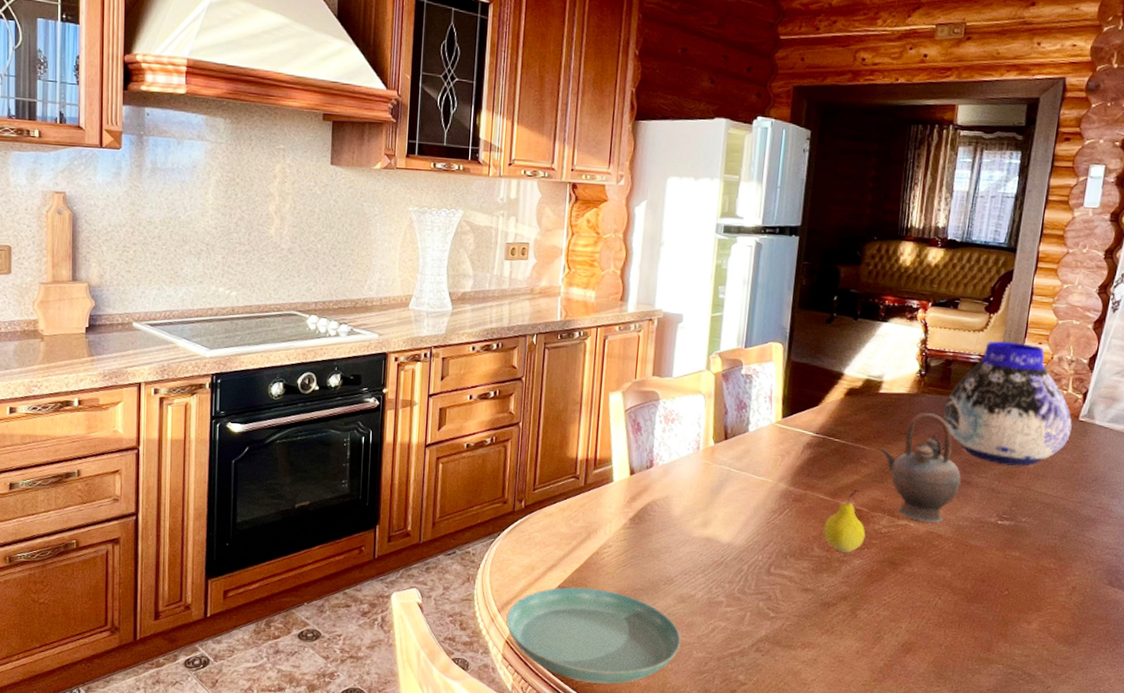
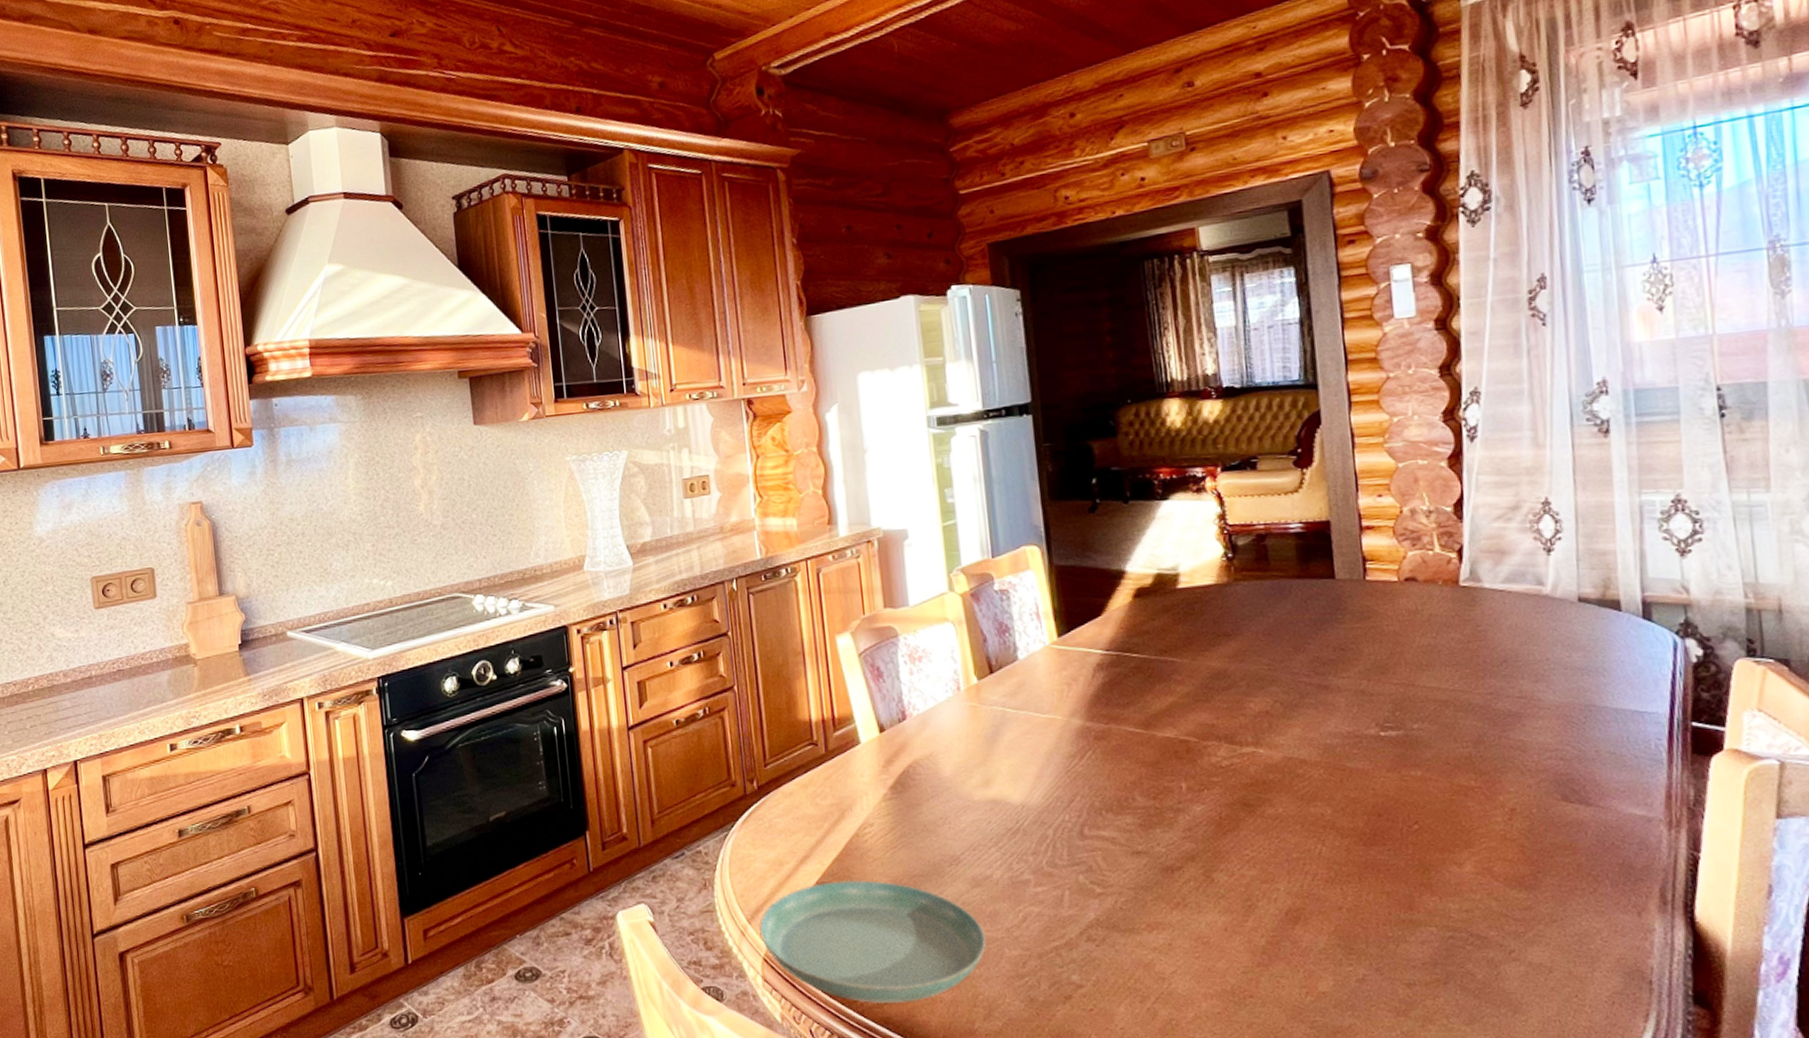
fruit: present [823,490,866,553] -> none [1142,716,1202,798]
teapot: present [880,413,961,523] -> none [1195,604,1315,747]
vase: present [943,341,1072,467] -> none [1269,499,1453,658]

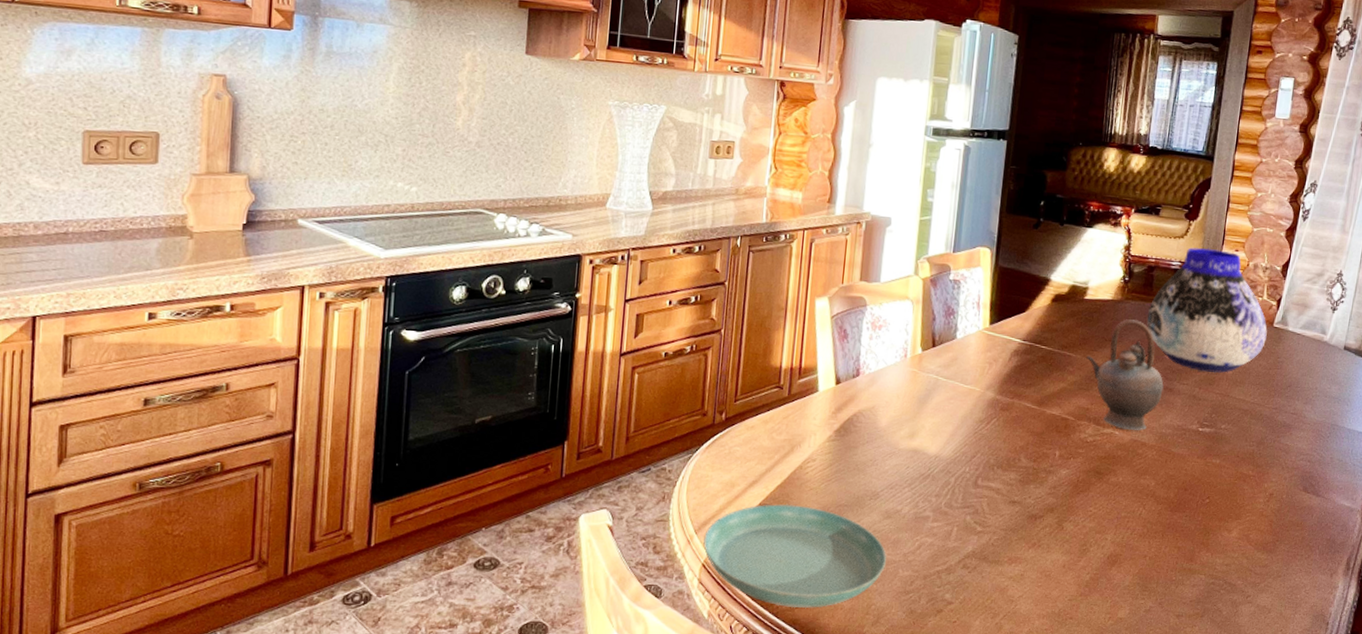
teapot: none [1195,604,1315,747] -> present [1085,319,1164,431]
vase: none [1269,499,1453,658] -> present [1146,247,1267,374]

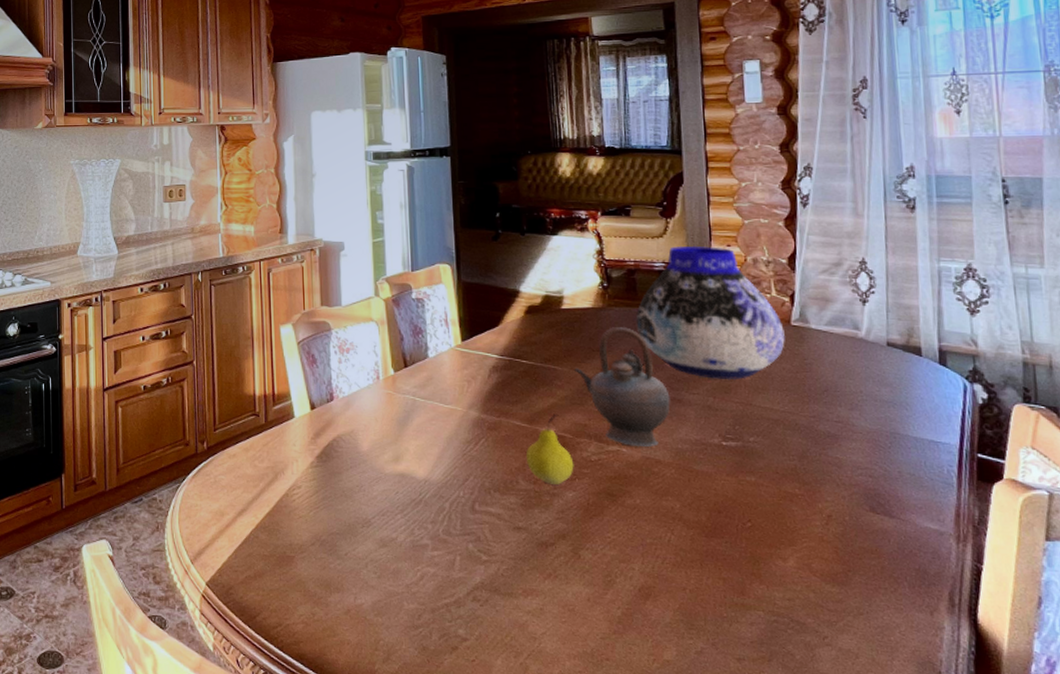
saucer: present [703,503,887,609] -> none [200,532,389,643]
fruit: none [1030,398,1072,463] -> present [525,415,574,485]

